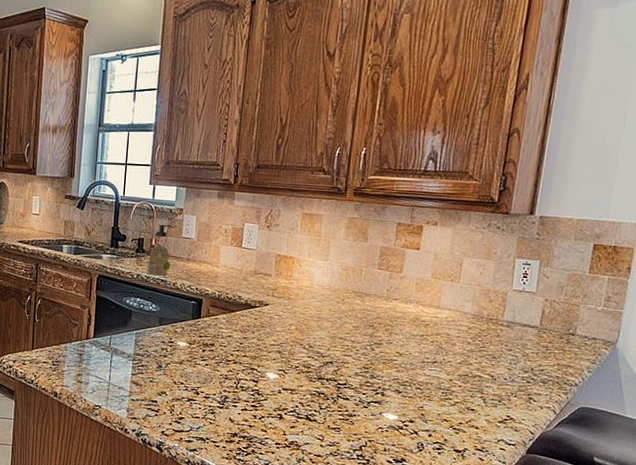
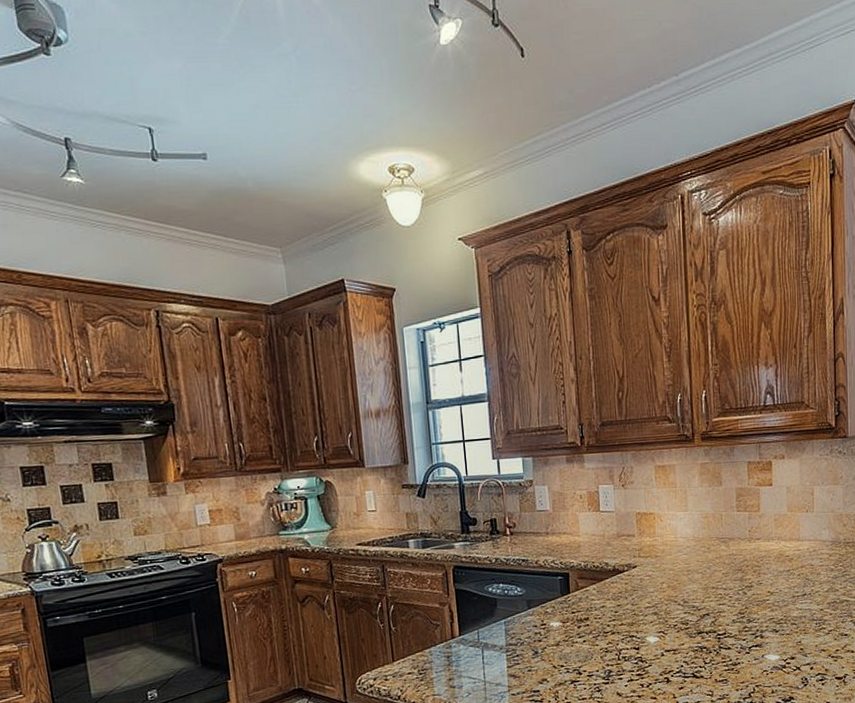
soap dispenser: present [146,224,173,277] -> none [503,499,530,558]

